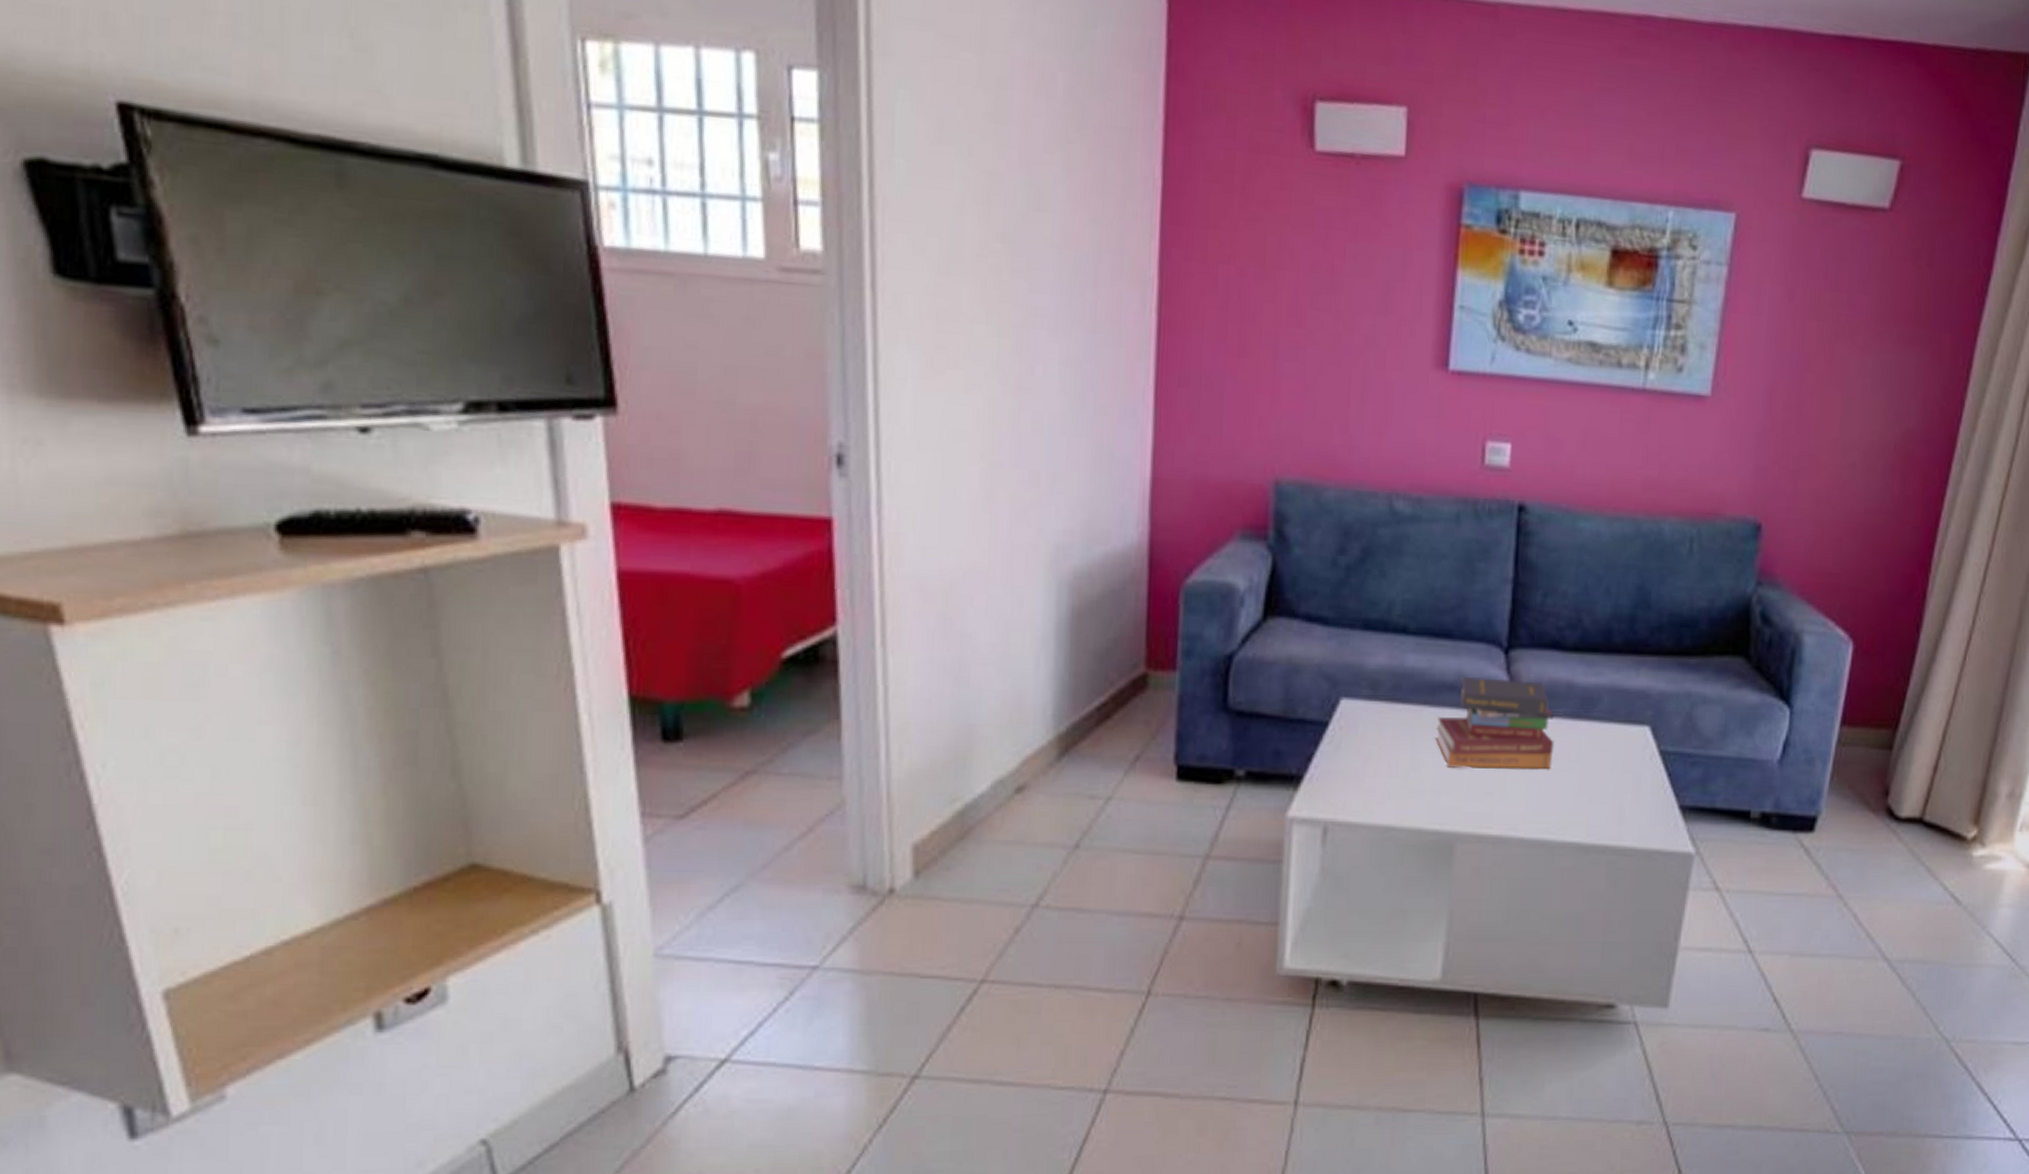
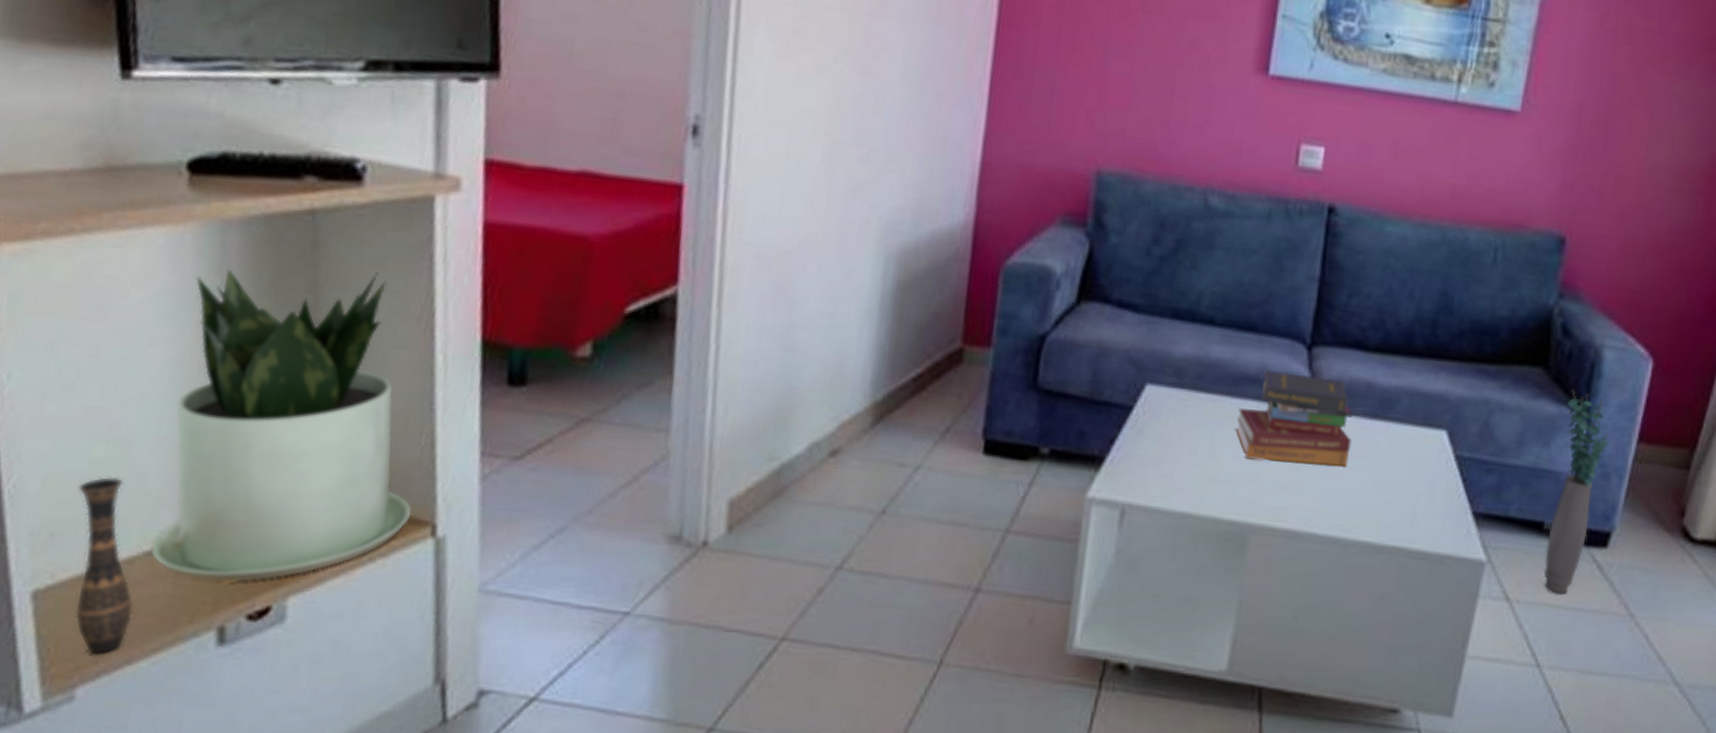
decorative vase: none [199,866,278,1050] -> present [74,477,133,655]
planter: none [289,631,572,966] -> present [151,270,412,582]
vase: none [1752,677,1812,881] -> present [1543,389,1609,594]

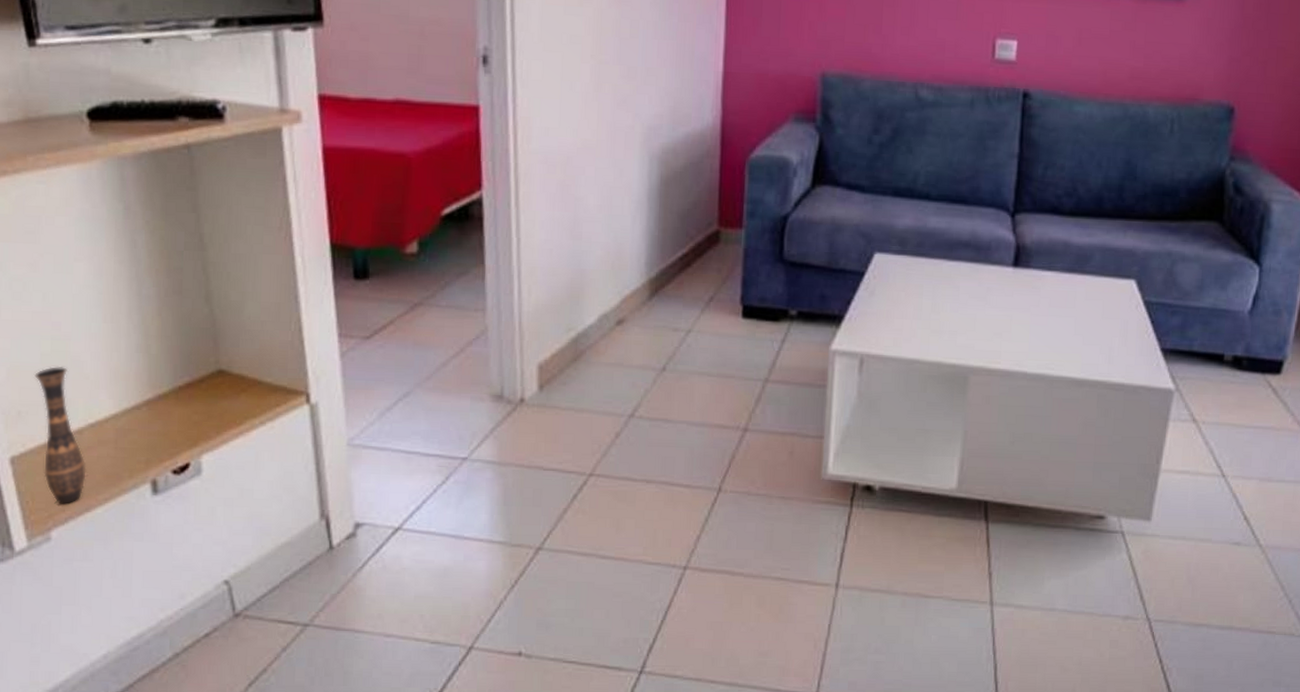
planter: present [151,270,412,582] -> none [94,193,290,445]
books: present [1235,370,1353,467] -> none [953,236,1053,315]
vase: present [1543,389,1609,594] -> none [1225,239,1279,415]

